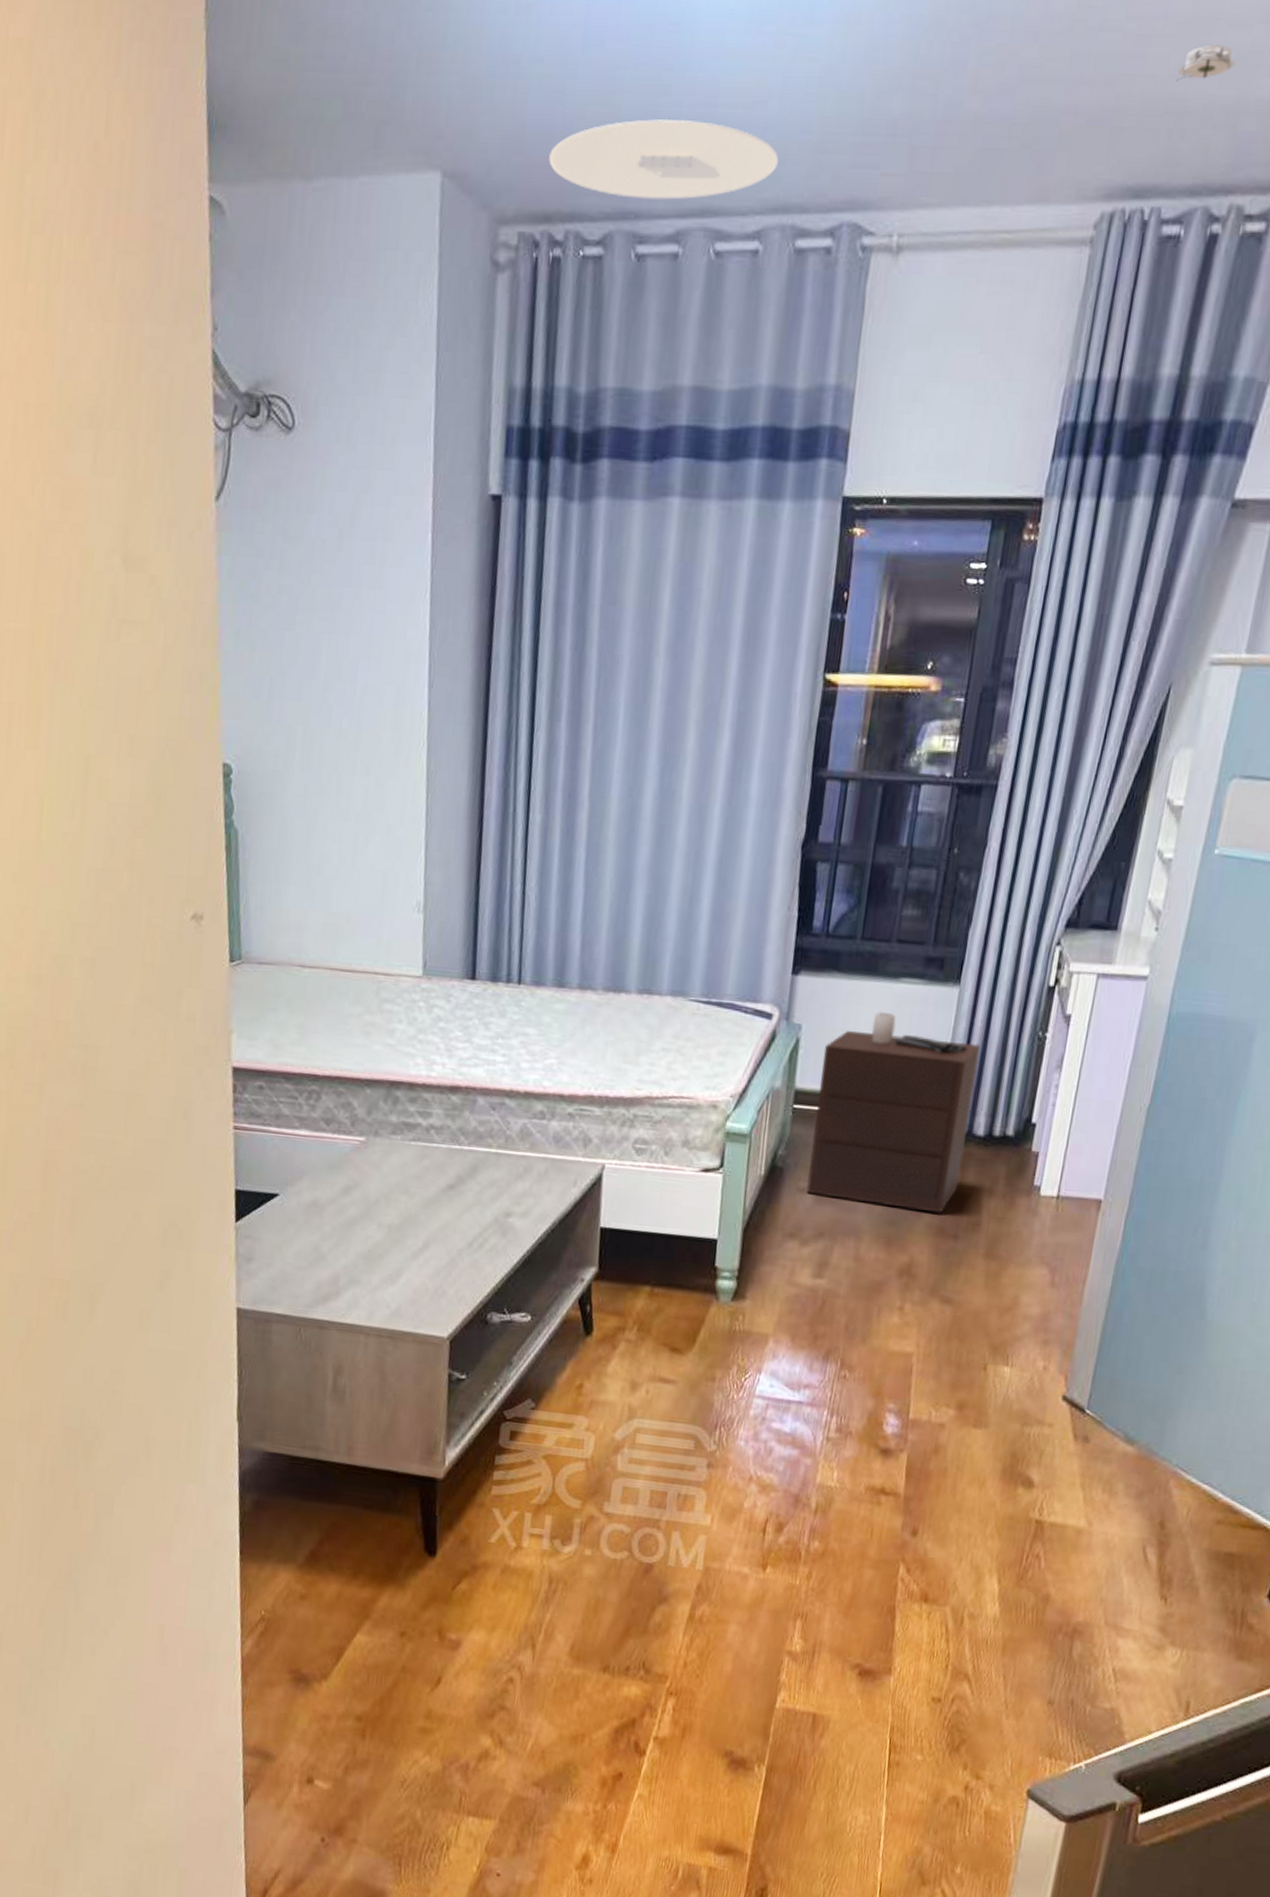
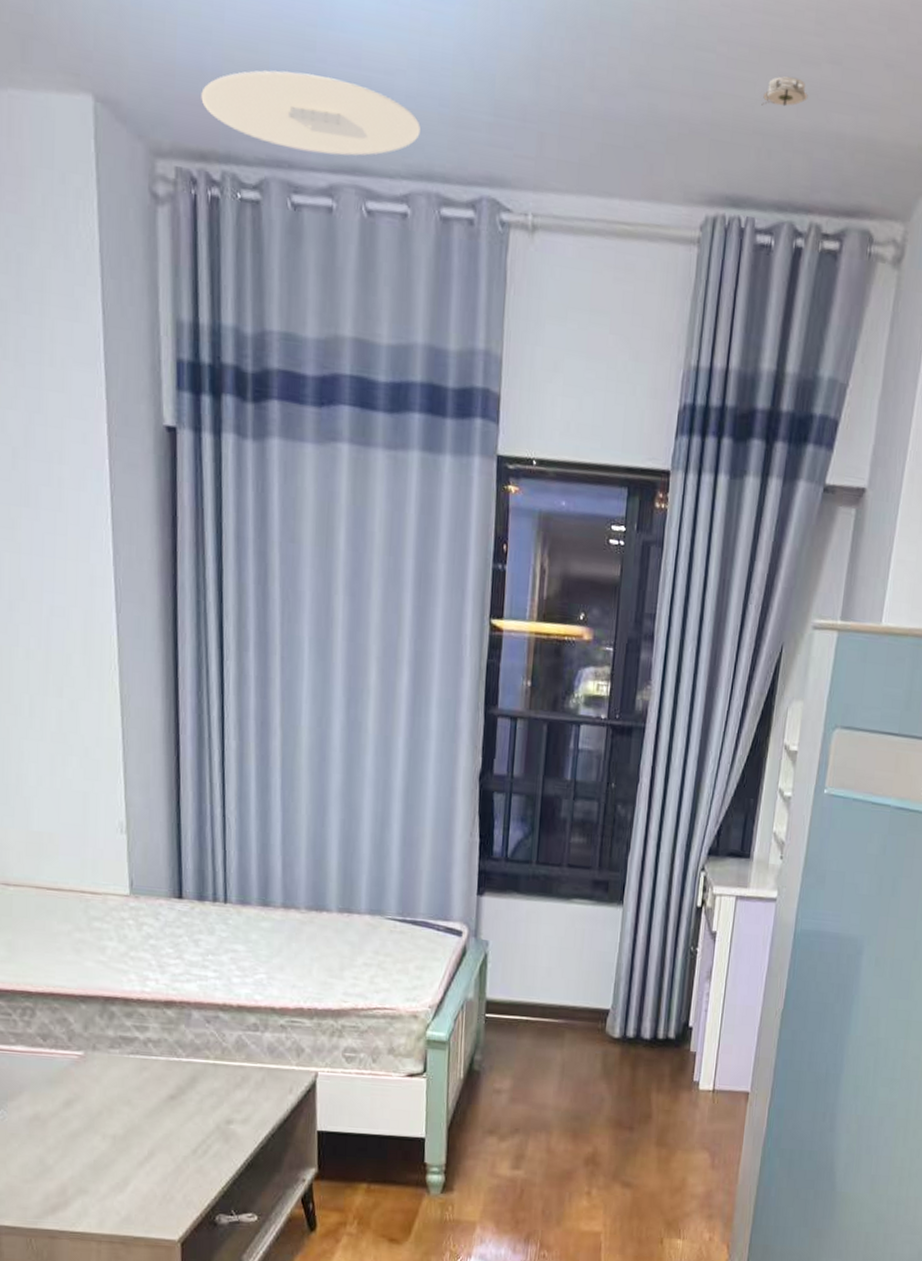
nightstand: present [805,1011,981,1214] -> none [500,928,644,1108]

